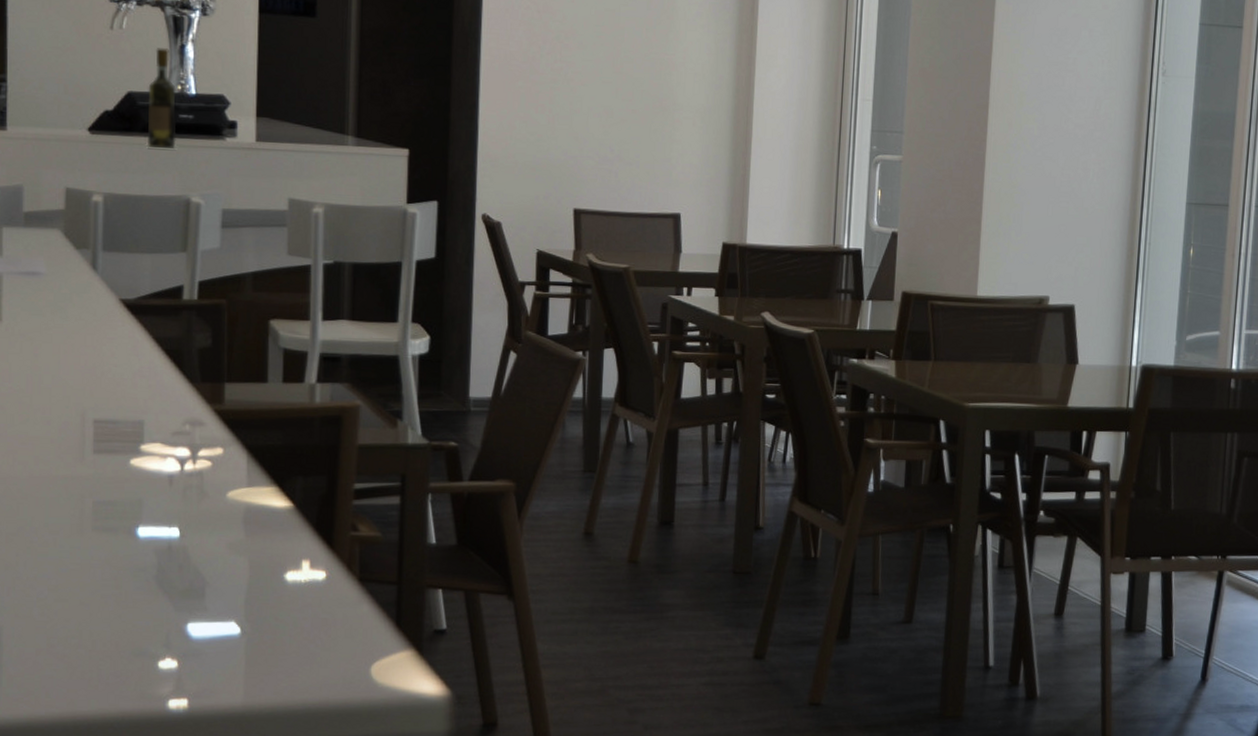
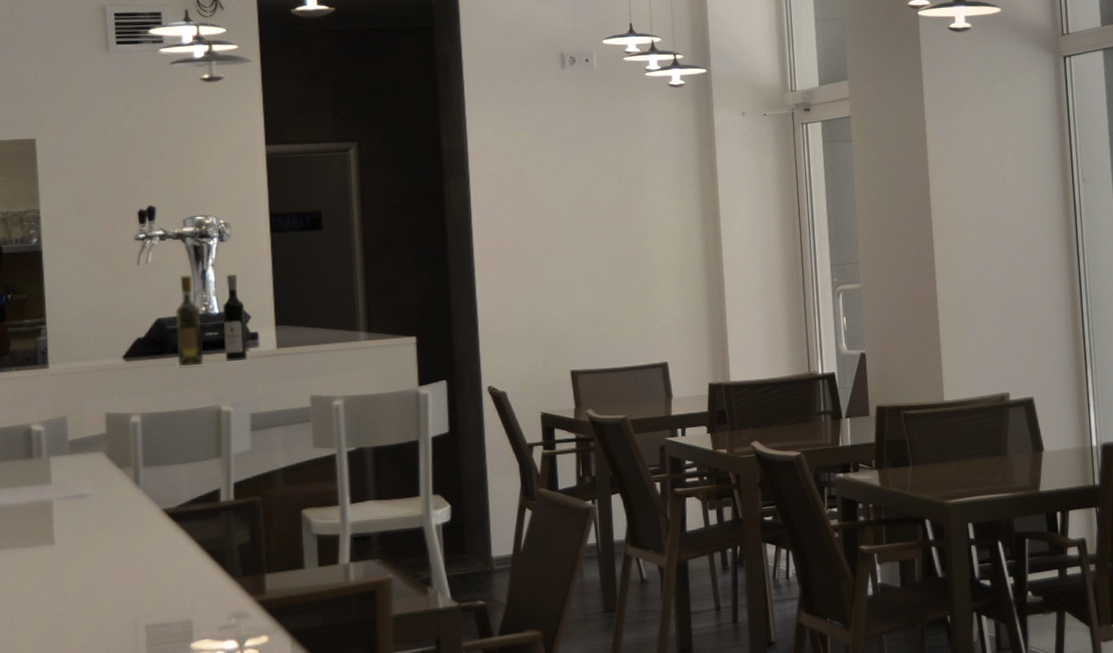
bottle: none [199,54,225,150] -> present [223,274,247,361]

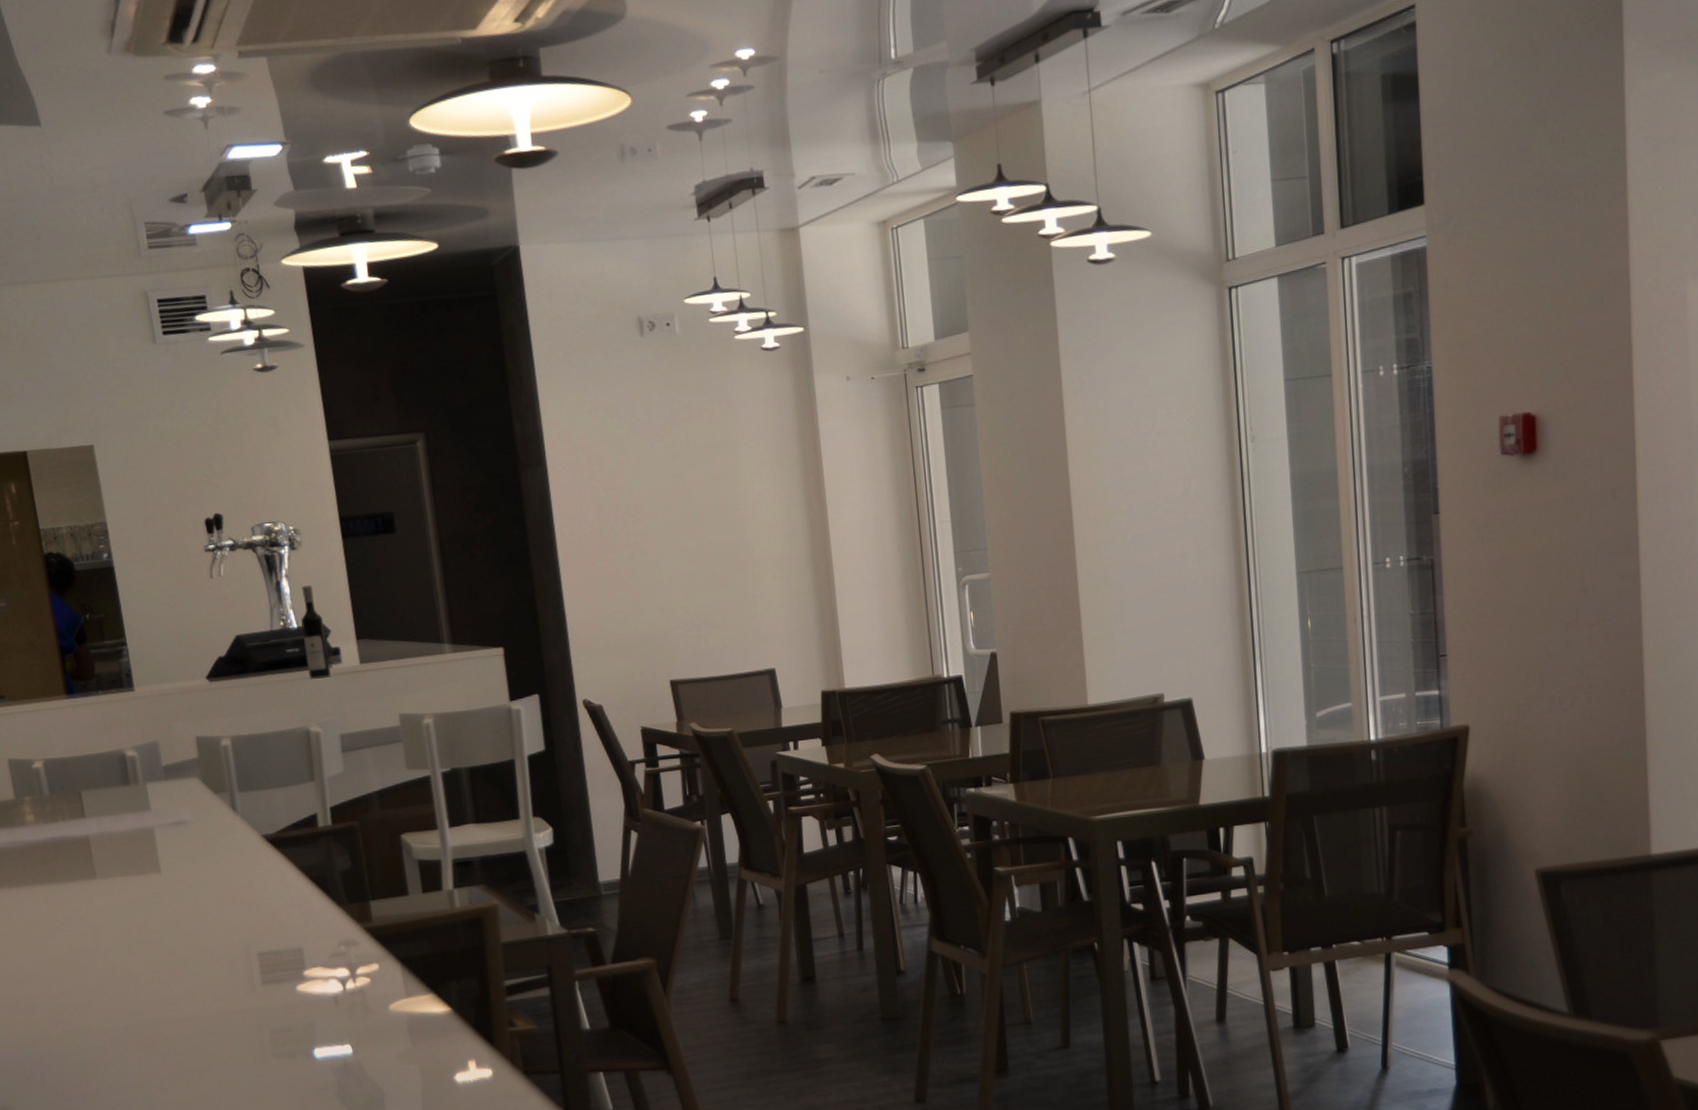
bottle: present [175,275,204,367] -> none [253,588,287,686]

